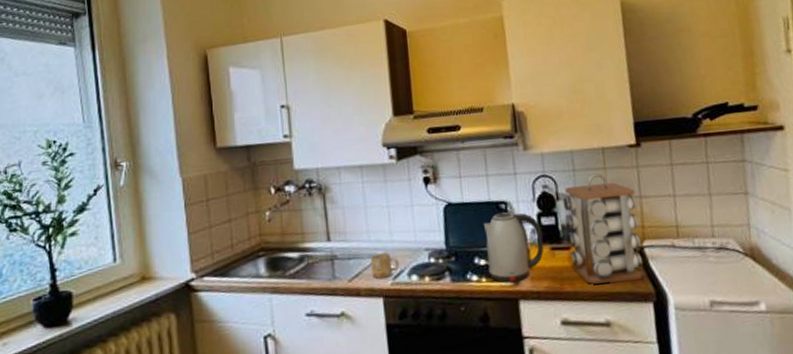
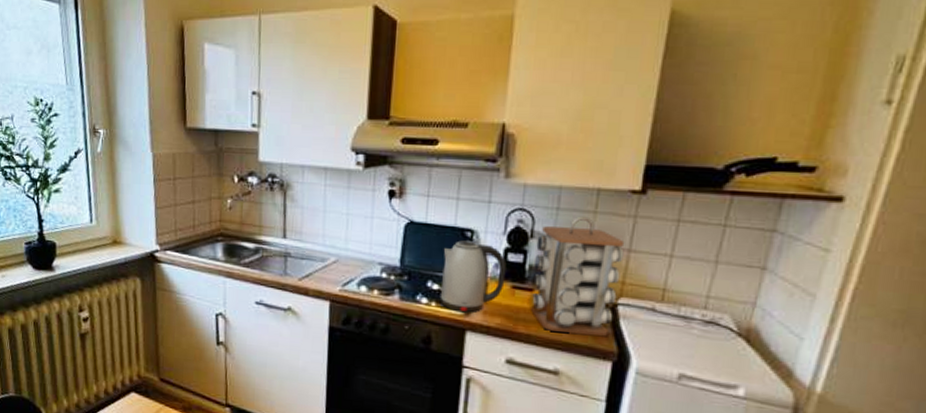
mug: present [371,252,400,279] -> none [322,258,351,283]

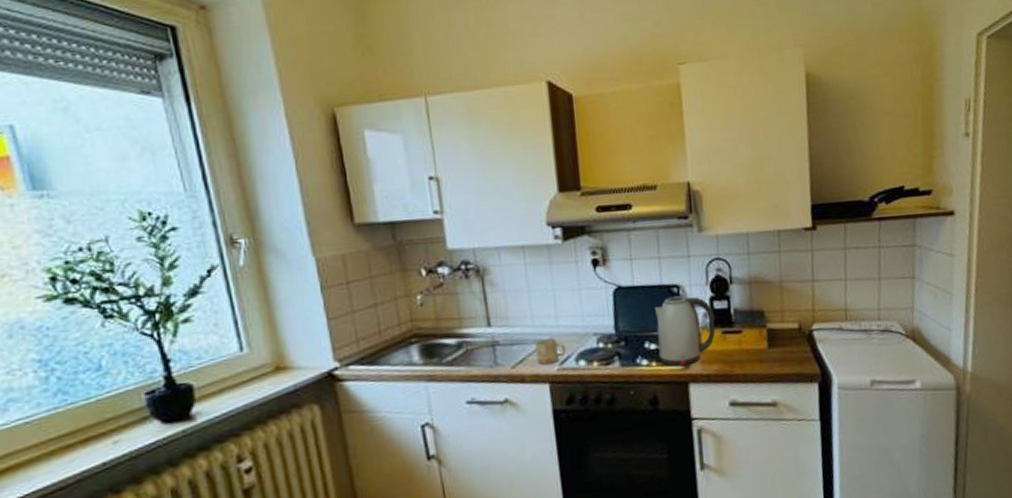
mug: none [322,258,351,283] -> present [535,338,567,365]
spice rack: present [528,216,625,337] -> none [736,256,811,367]

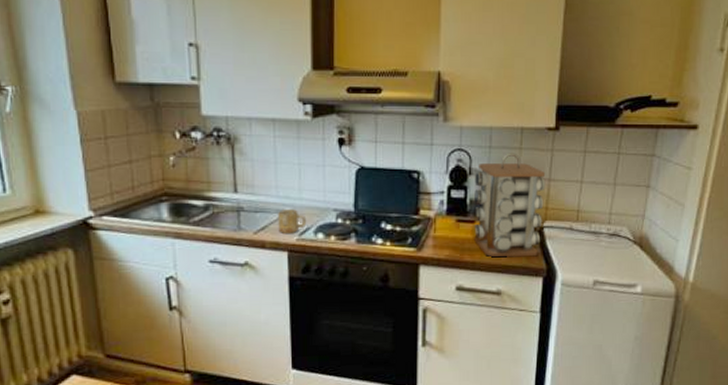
kettle: present [655,295,716,367] -> none [393,180,450,249]
spice rack: none [736,256,811,367] -> present [472,153,546,257]

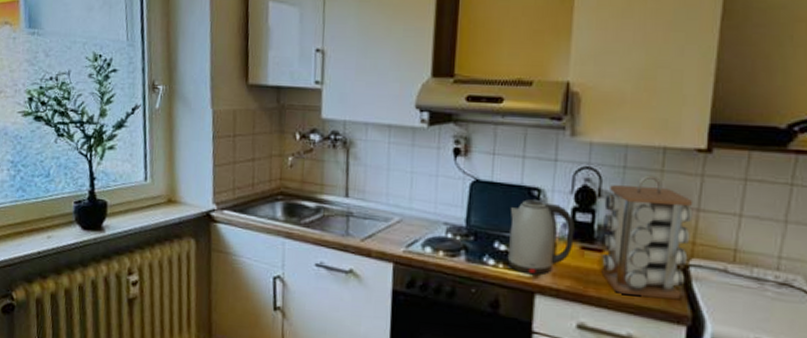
mug: present [278,209,307,233] -> none [385,218,415,244]
kettle: none [393,180,450,249] -> present [507,198,575,275]

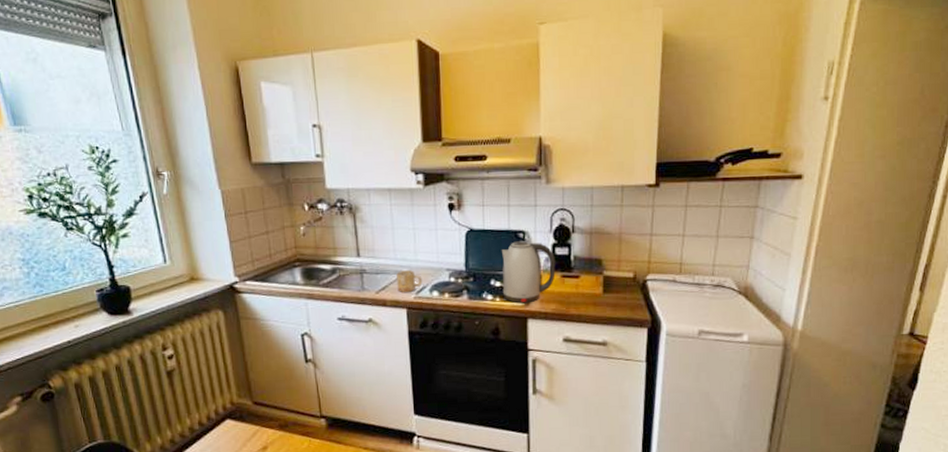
mug: none [385,218,415,244] -> present [396,270,423,292]
spice rack: present [598,175,693,300] -> none [576,210,648,310]

